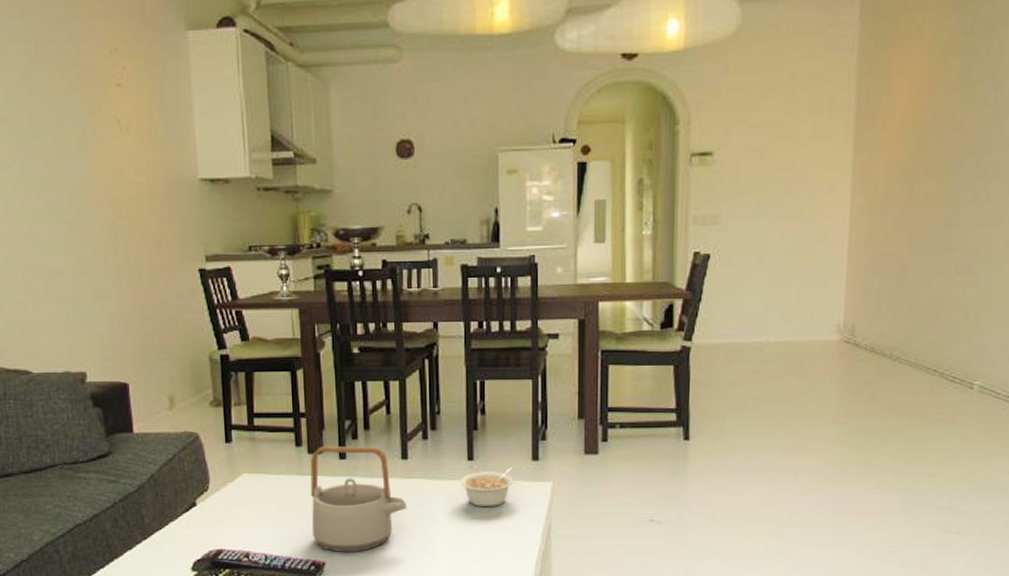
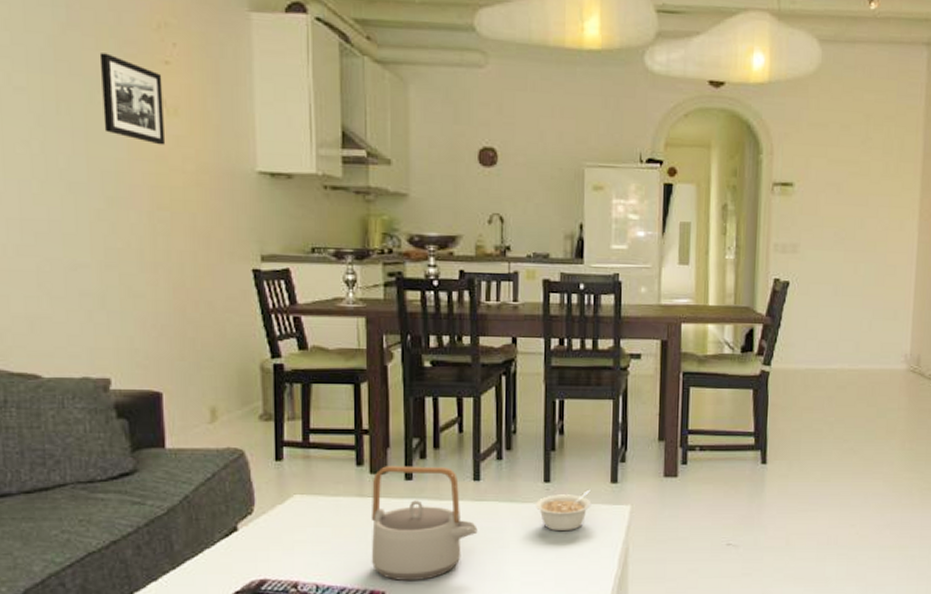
picture frame: none [63,81,121,161] -> present [99,53,166,145]

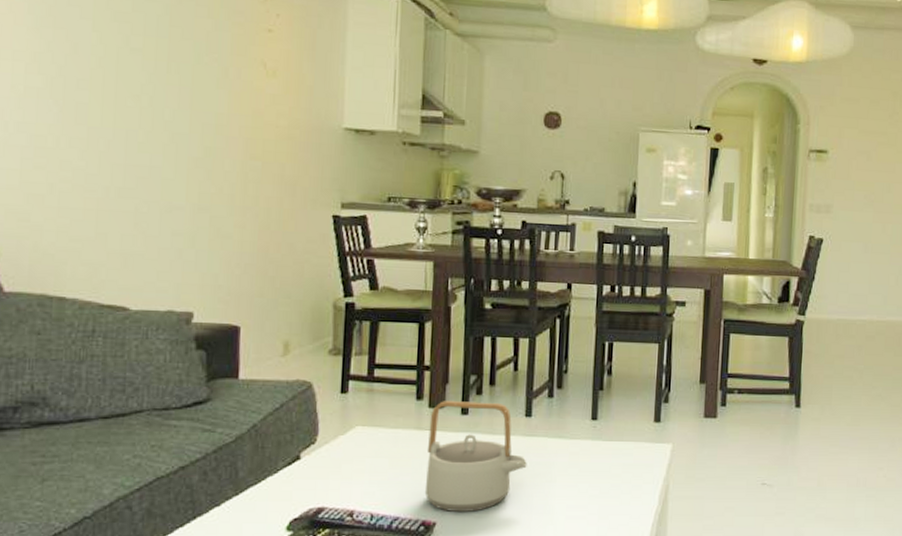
picture frame: present [99,53,166,145] -> none [208,21,265,103]
legume: present [536,489,592,532] -> none [583,427,636,468]

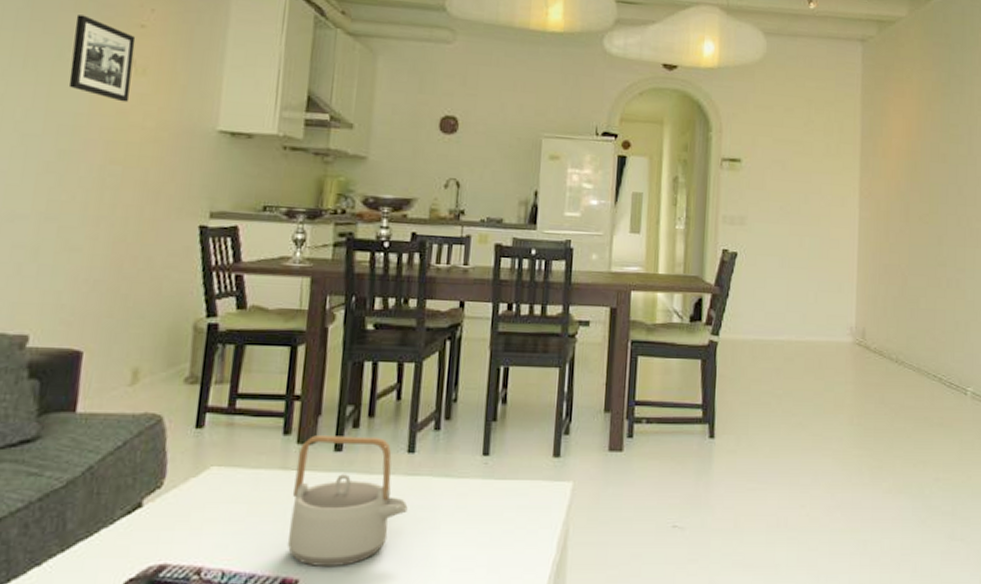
picture frame: none [208,21,265,103] -> present [68,14,136,102]

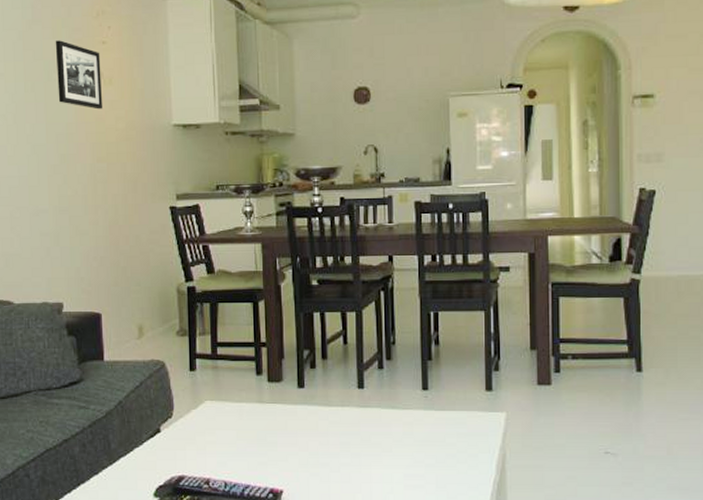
teapot: present [287,434,408,568] -> none [269,374,363,481]

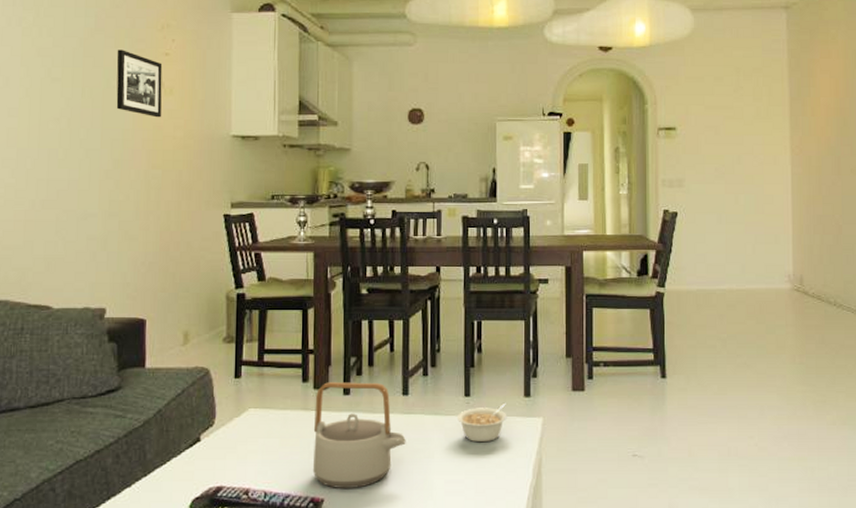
teapot: none [269,374,363,481] -> present [312,381,406,490]
legume: none [416,396,468,437] -> present [458,402,507,443]

